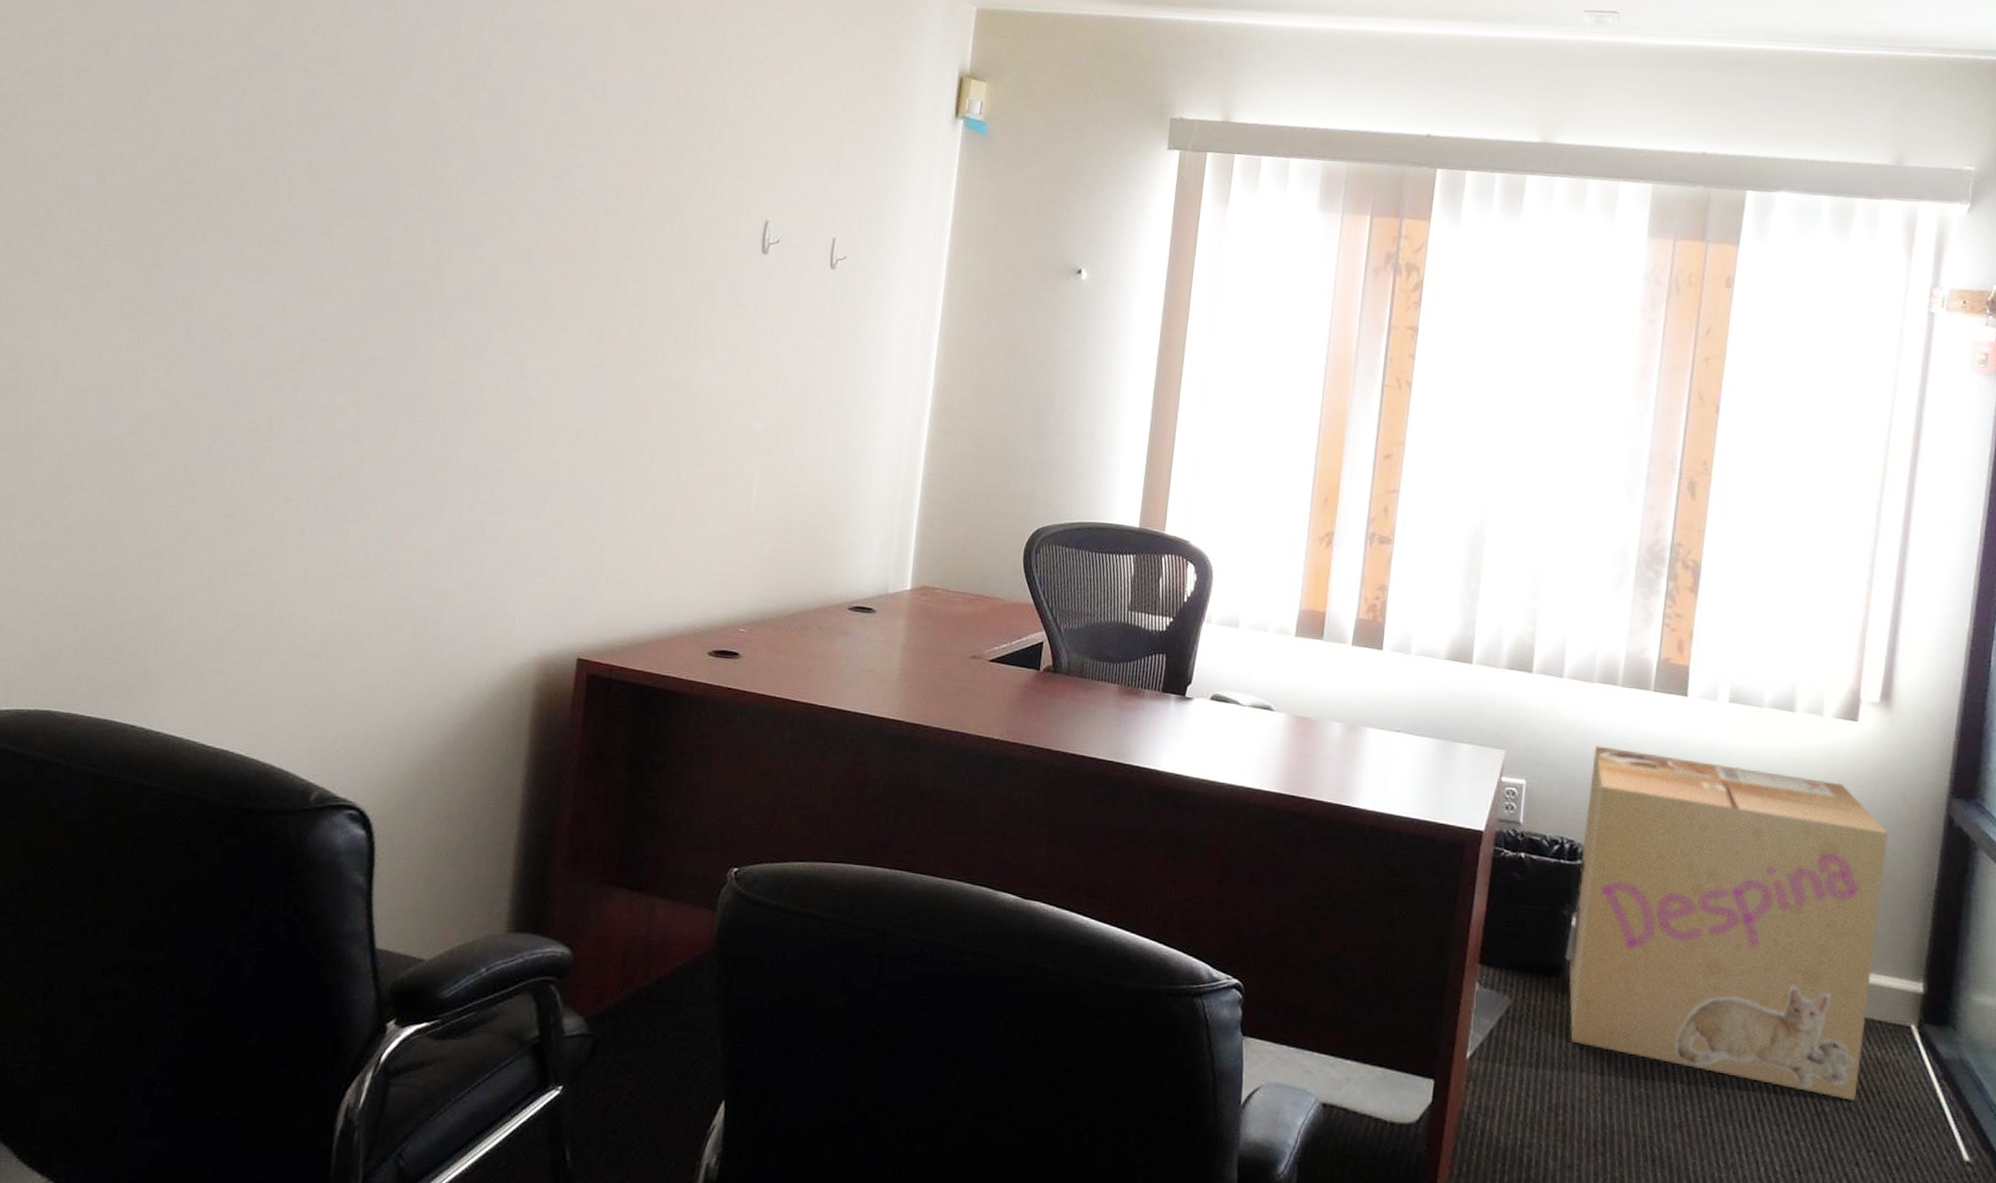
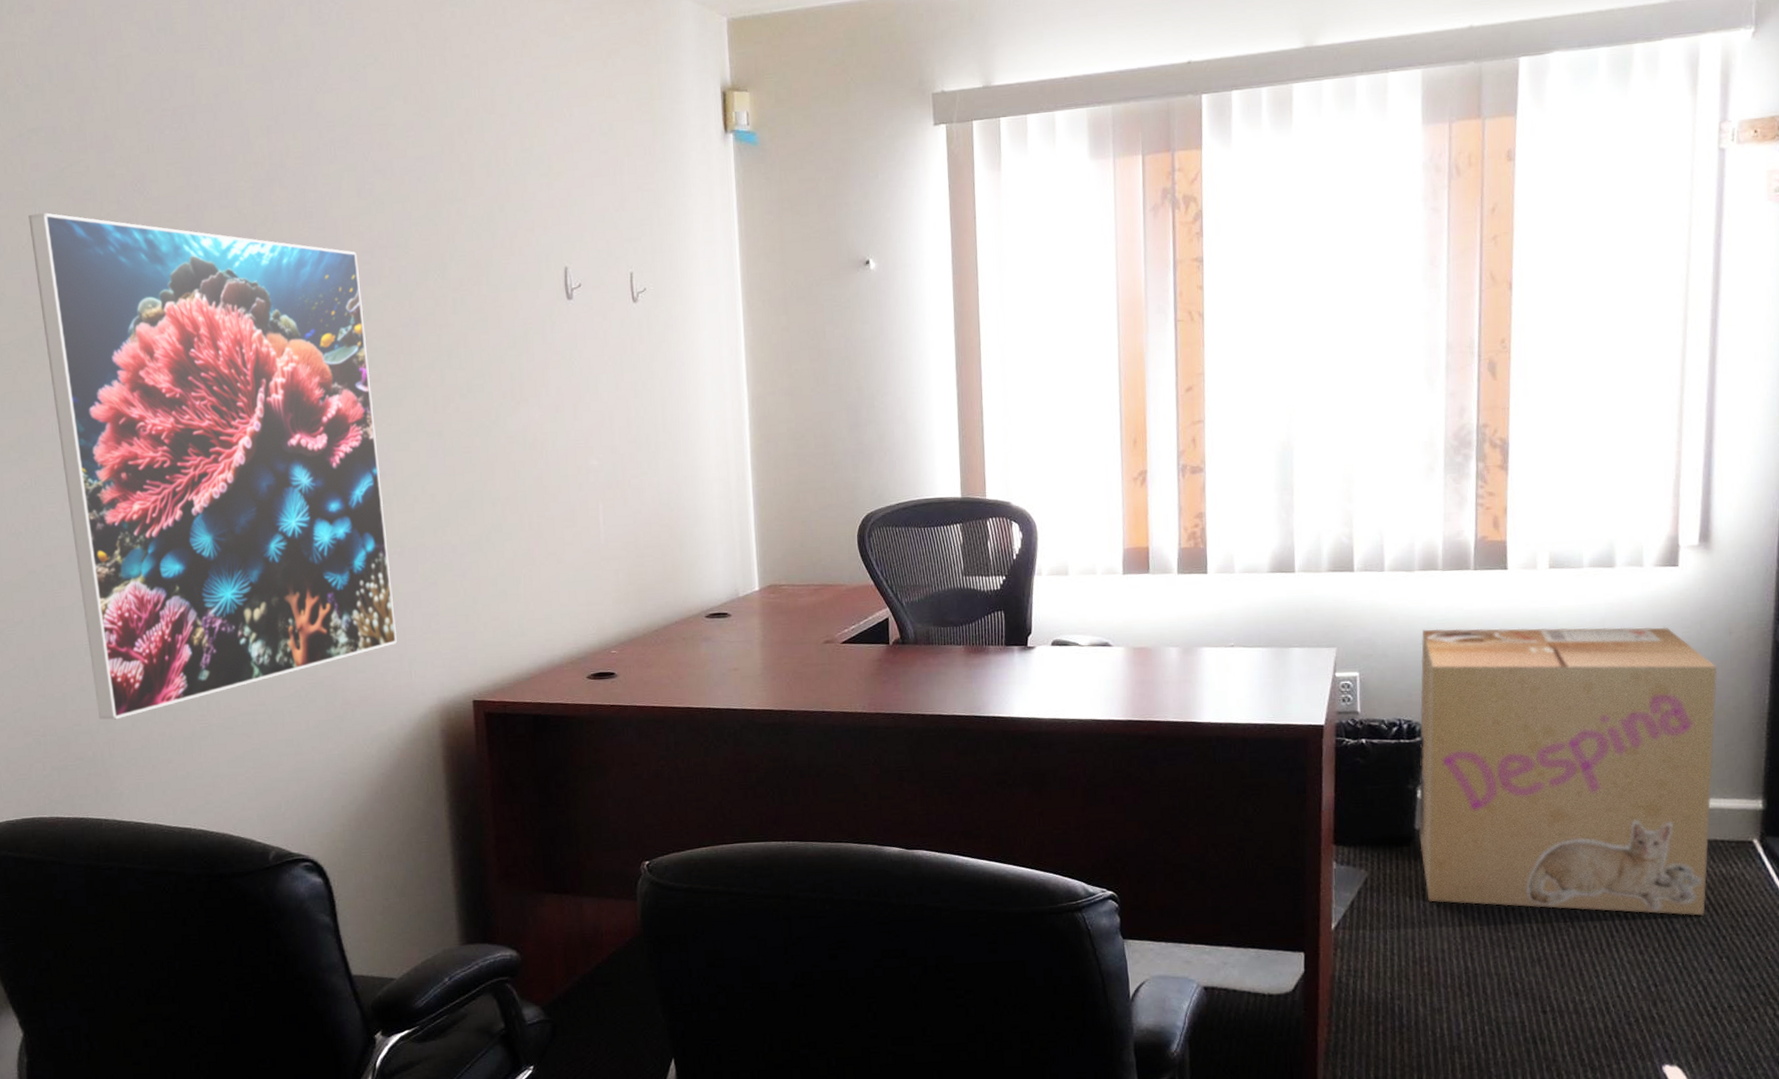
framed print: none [152,65,549,615] -> present [28,213,397,720]

